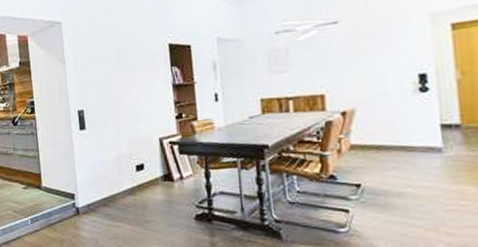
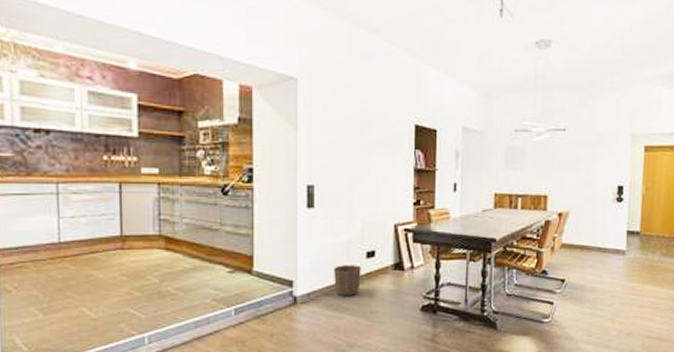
waste basket: none [108,178,134,206] -> present [334,265,361,296]

